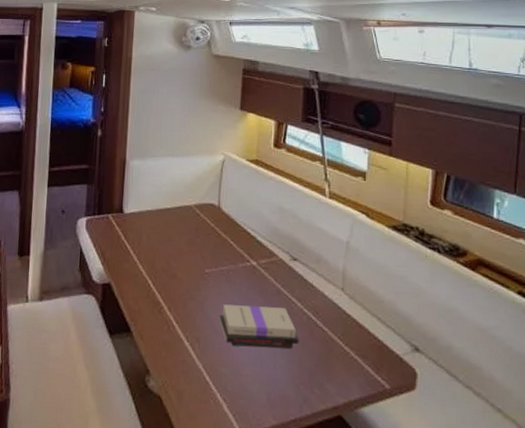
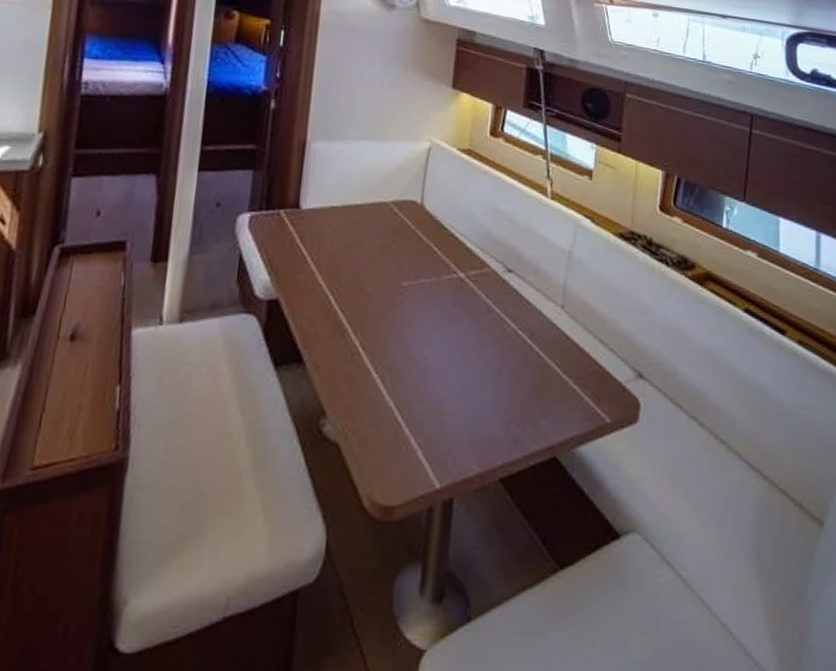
books: present [218,304,299,349] -> none [415,325,512,378]

